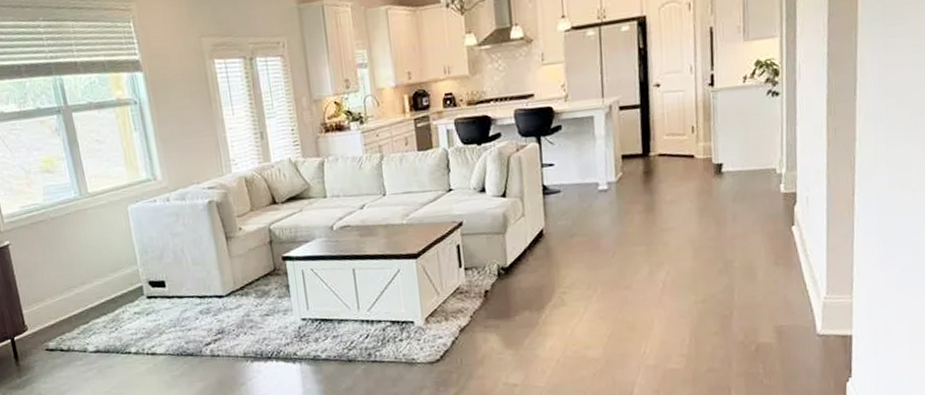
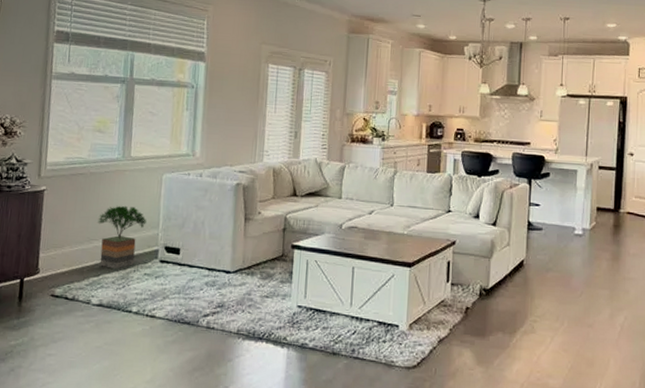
potted tree: none [71,246,123,314] -> present [98,205,147,269]

